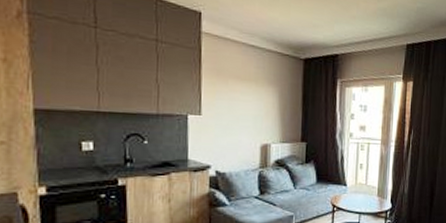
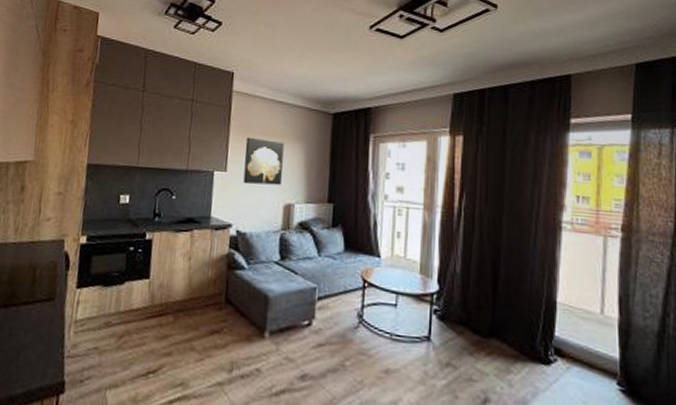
wall art: none [219,80,259,128] -> present [243,137,285,186]

